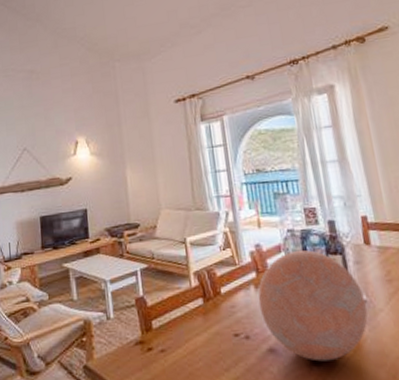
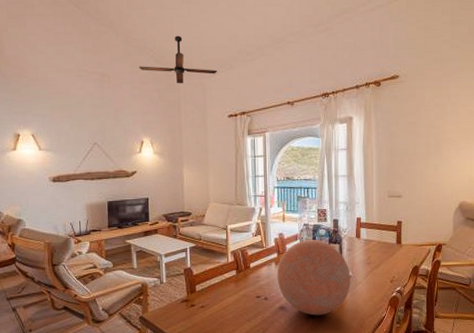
ceiling fan: none [69,18,158,72] -> present [139,35,218,84]

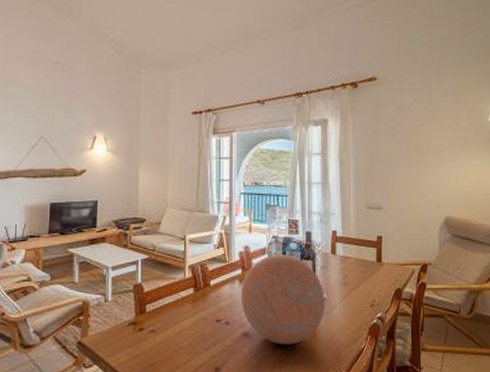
ceiling fan: present [139,35,218,84] -> none [97,25,183,77]

